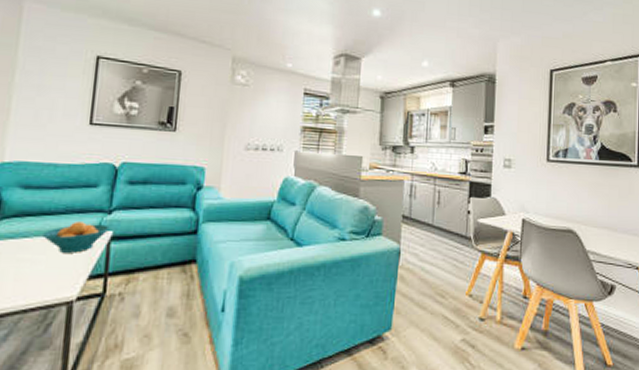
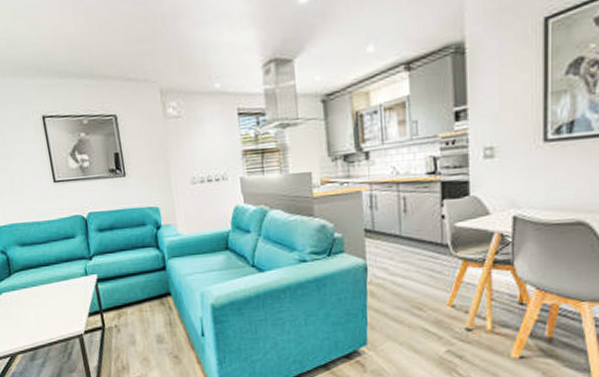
fruit bowl: present [43,222,110,253] -> none [45,269,94,296]

